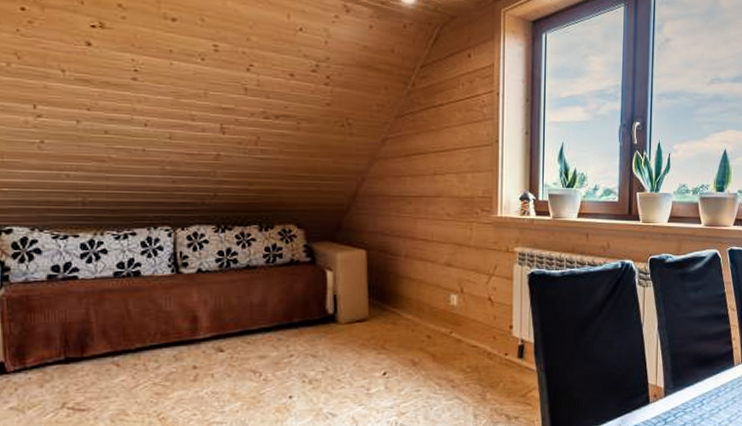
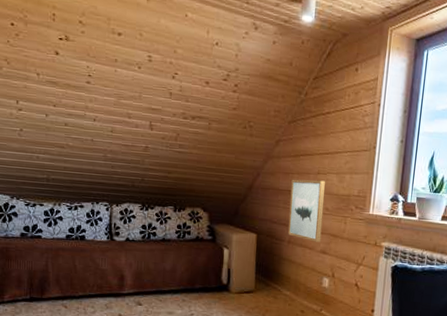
wall art: none [403,182,445,254] -> present [287,179,325,243]

